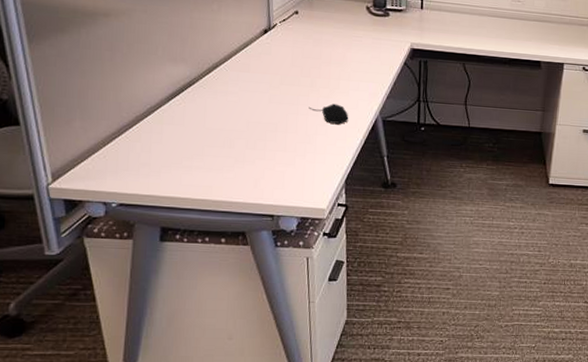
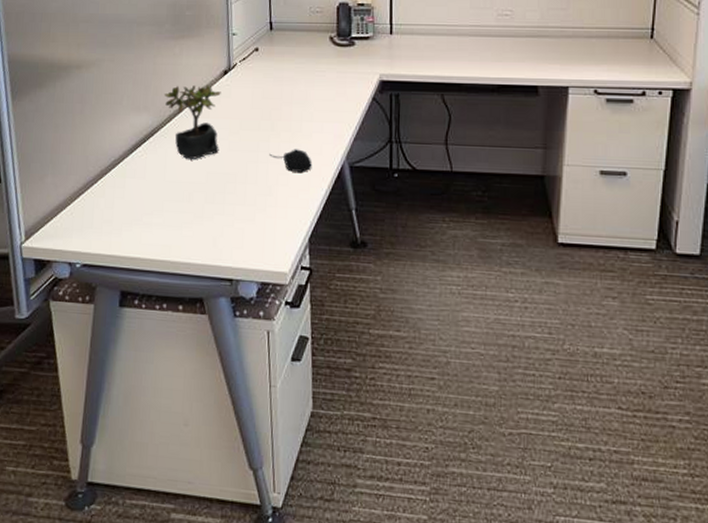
succulent plant: none [203,41,261,110] -> present [165,84,221,159]

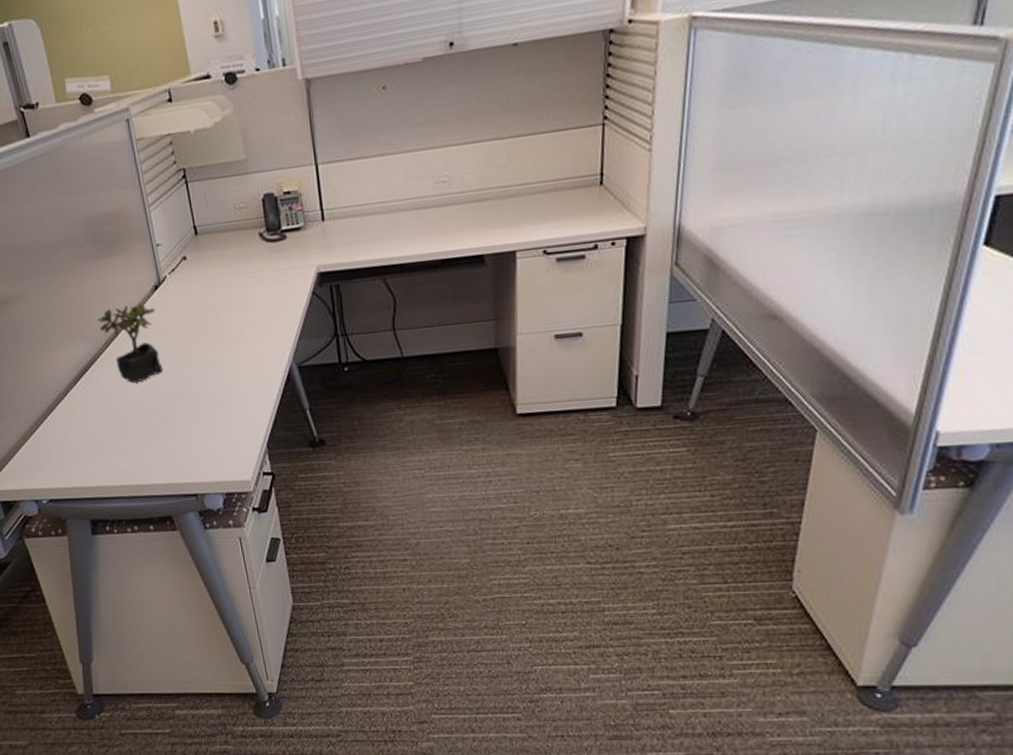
computer mouse: present [269,149,312,172] -> none [214,356,260,381]

